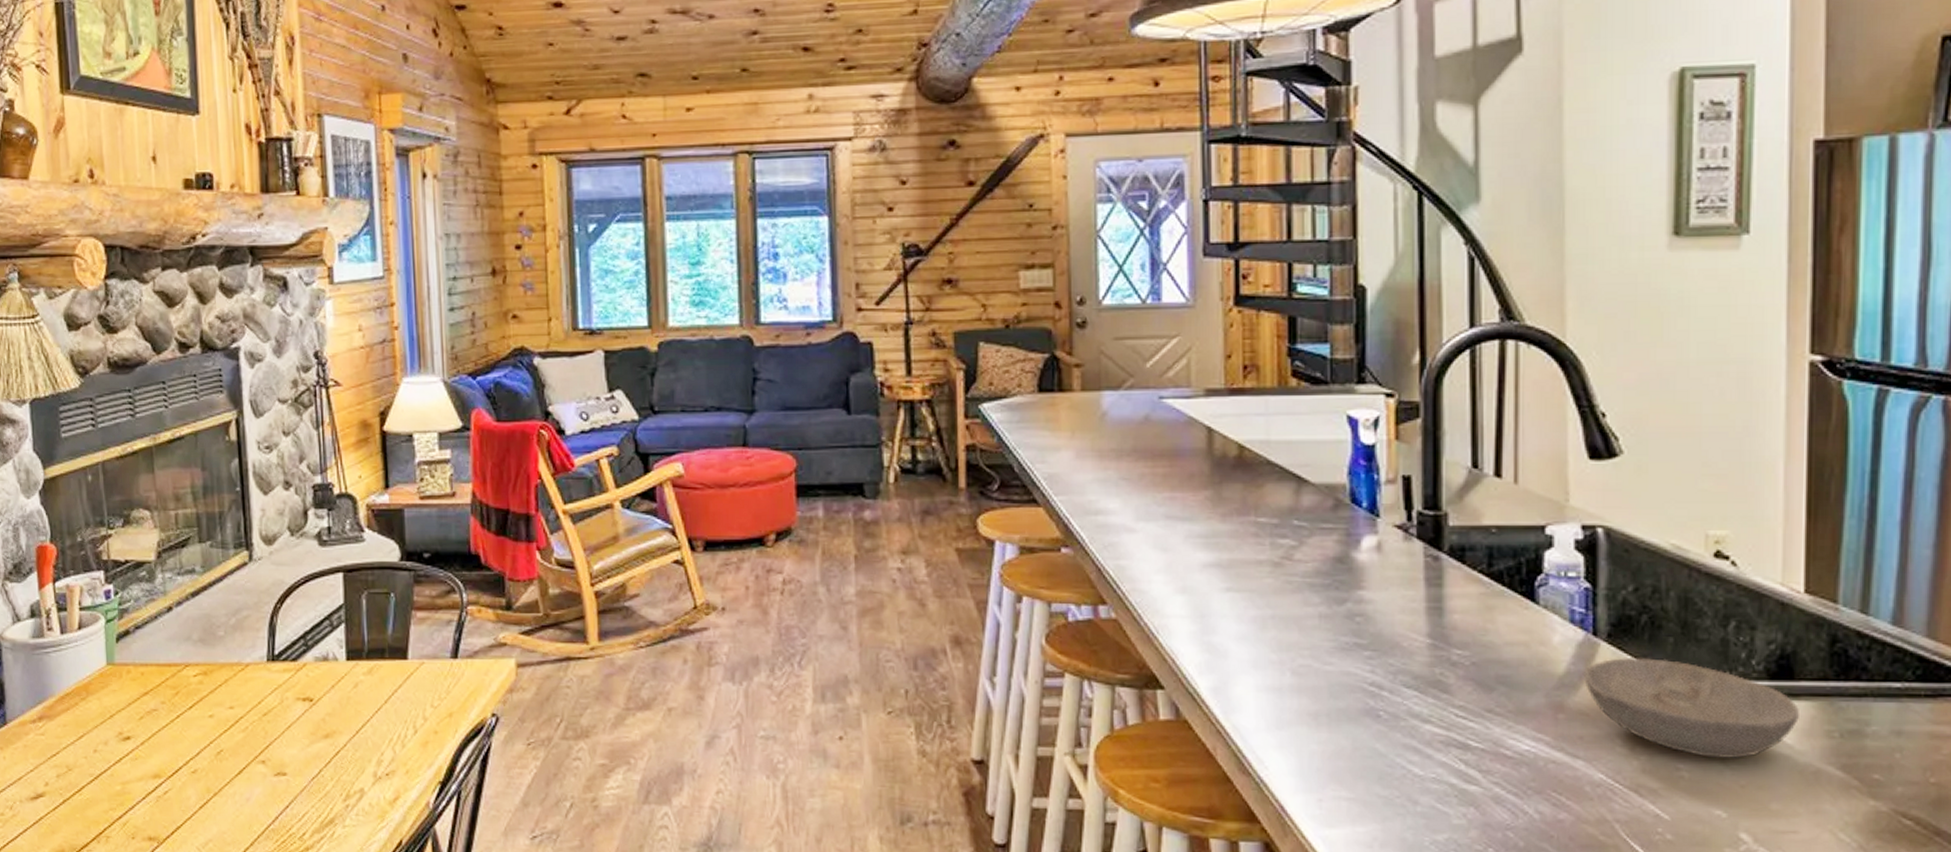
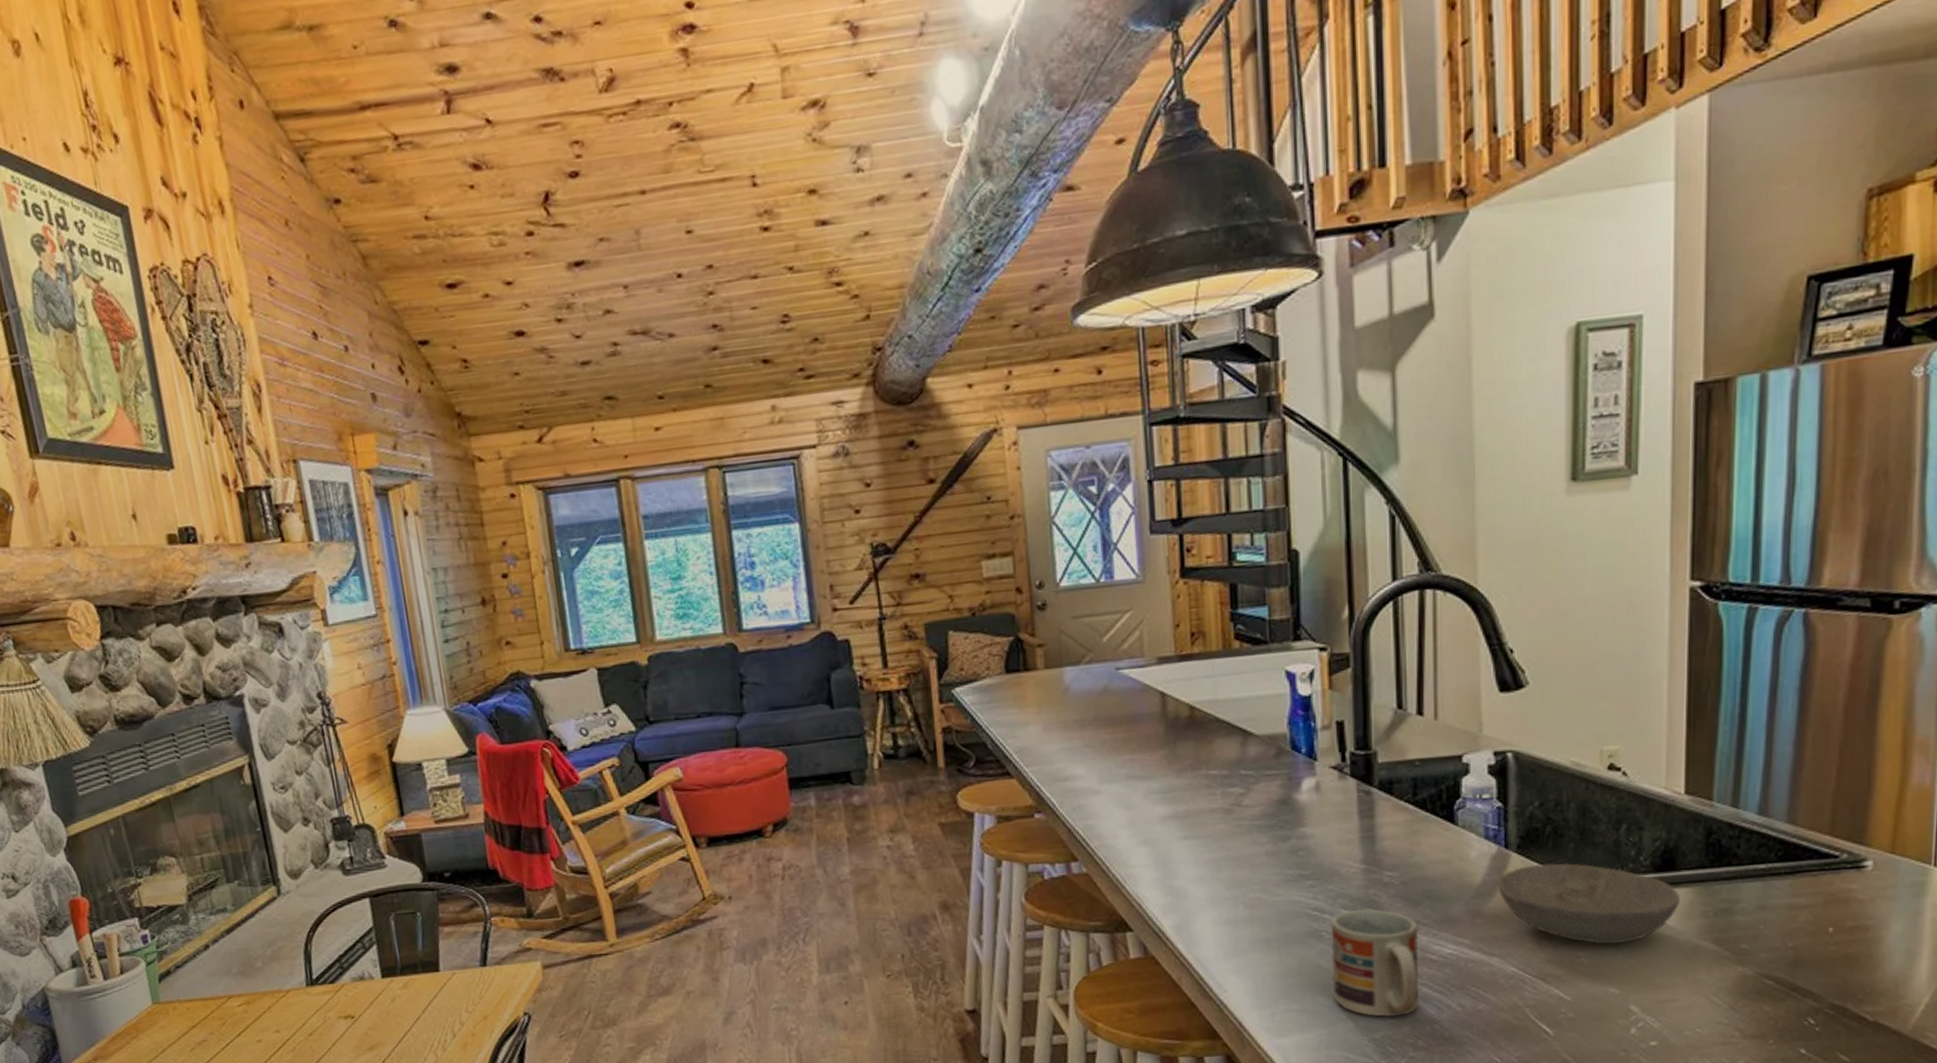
cup: none [1390,689,1491,818] -> present [1331,908,1420,1017]

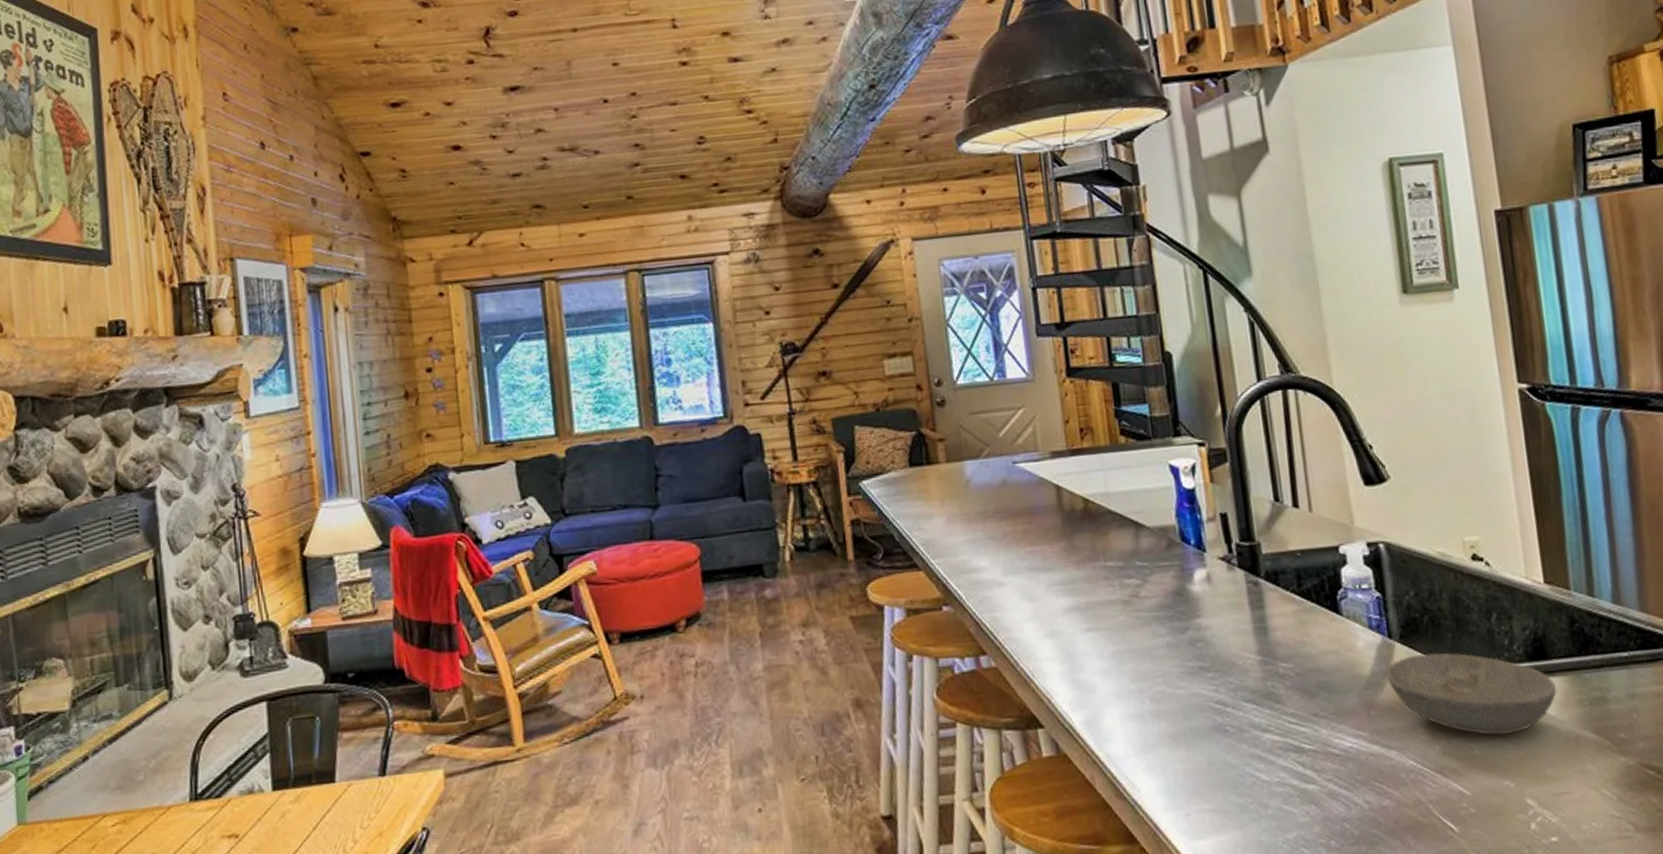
cup: present [1331,908,1420,1017] -> none [1234,701,1328,816]

